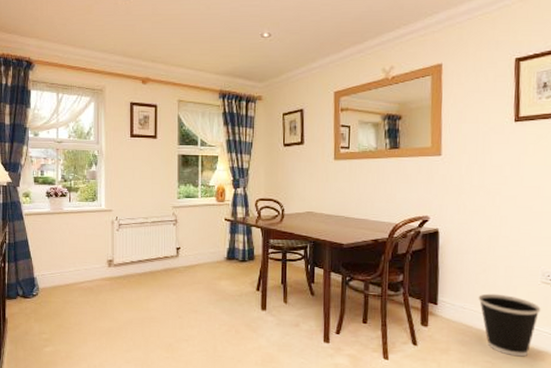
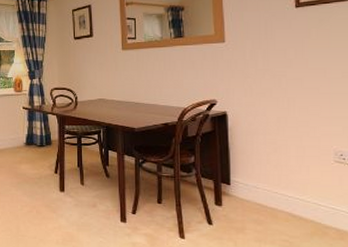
wastebasket: present [478,293,541,357] -> none [271,173,336,236]

